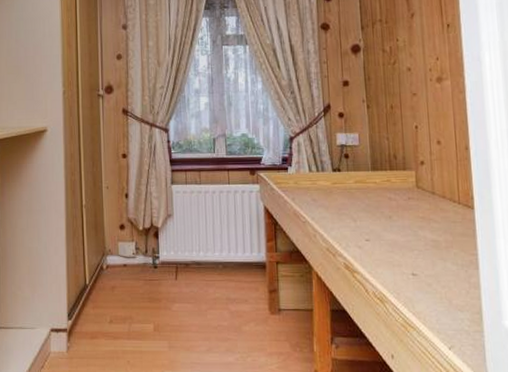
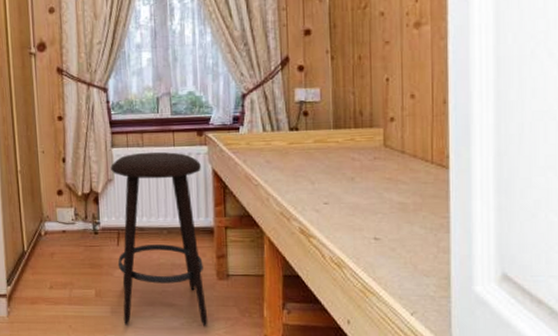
stool: none [170,189,262,361] -> present [110,151,208,326]

